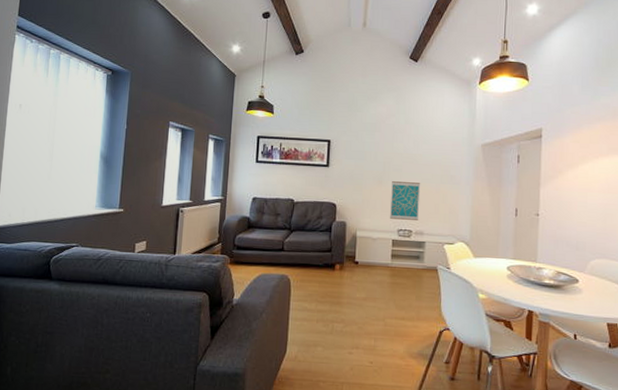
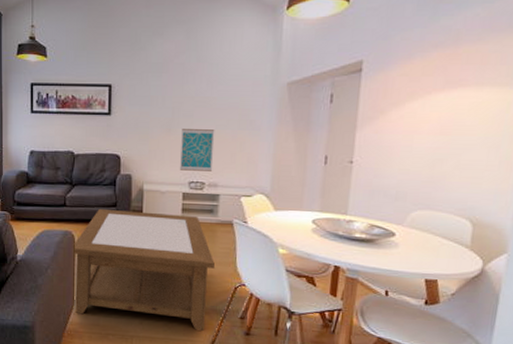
coffee table: none [287,253,421,376] -> present [72,208,215,331]

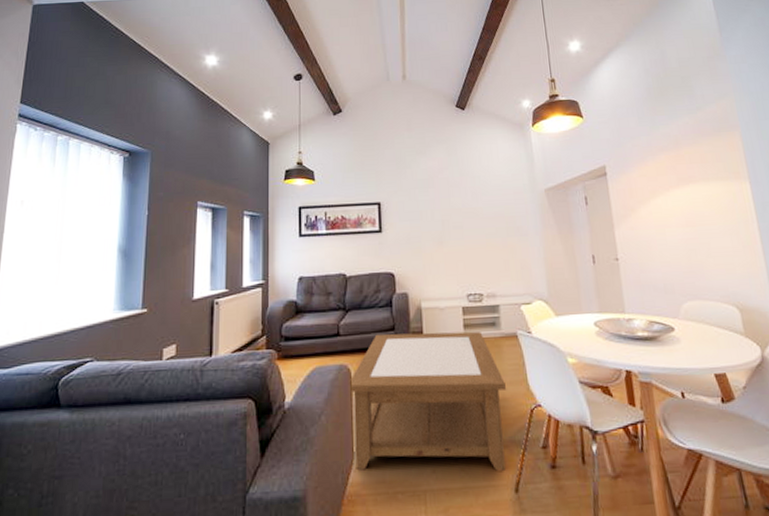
wall art: present [179,129,215,171] -> none [454,239,489,283]

